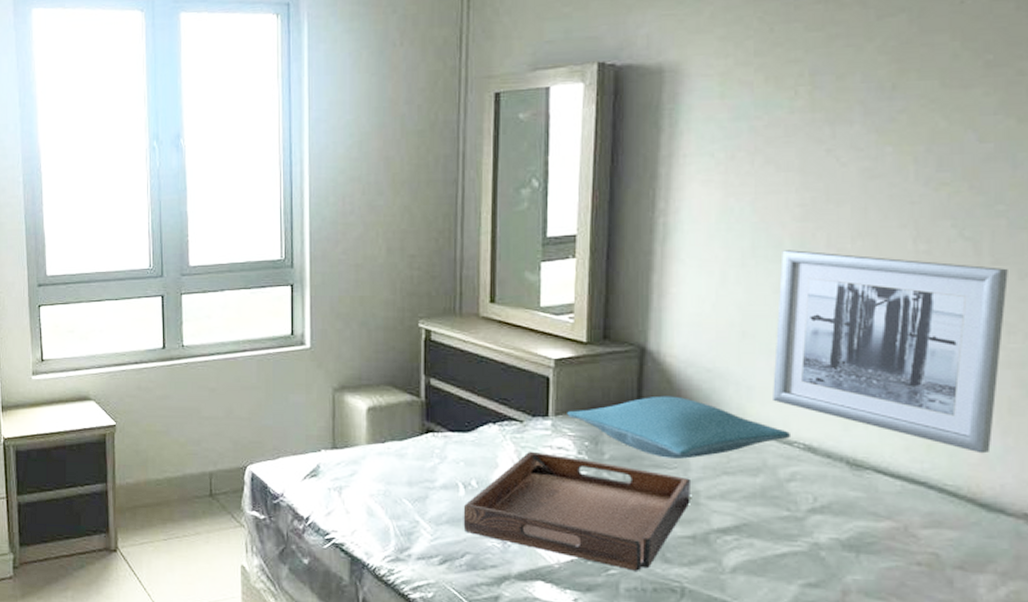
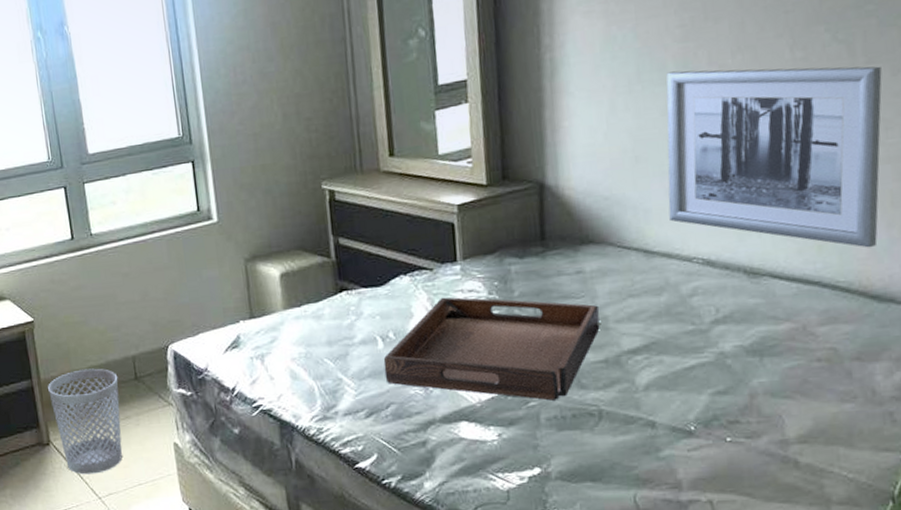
wastebasket: none [122,479,193,587] -> present [48,368,123,475]
pillow: present [567,395,792,459] -> none [474,227,691,289]

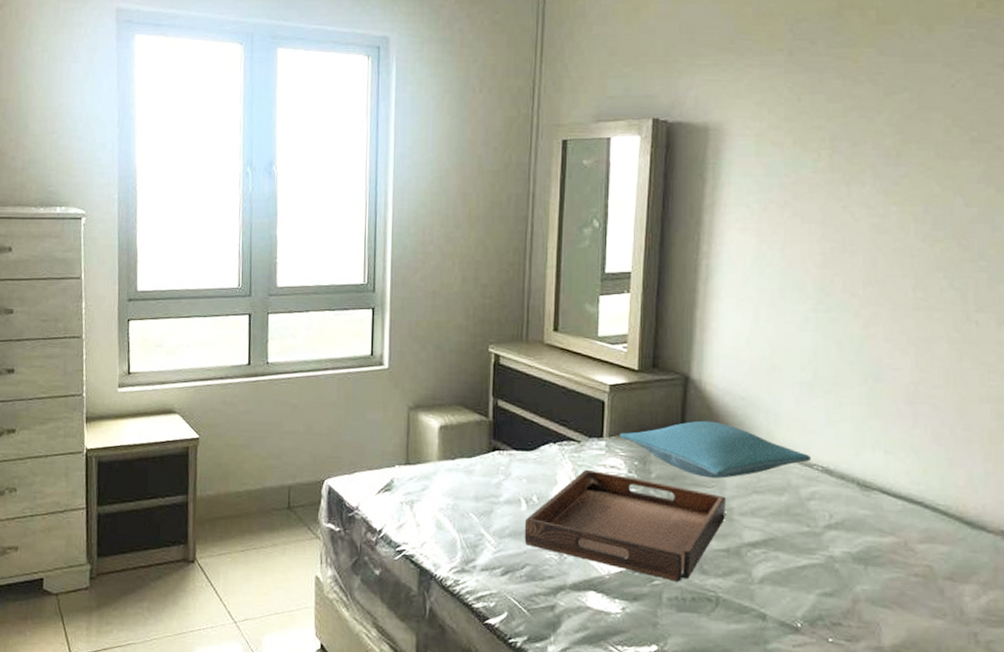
wastebasket: present [48,368,123,475] -> none [202,492,272,597]
pillow: none [474,227,691,289] -> present [620,420,812,479]
wall art: present [666,66,882,248] -> none [796,293,988,478]

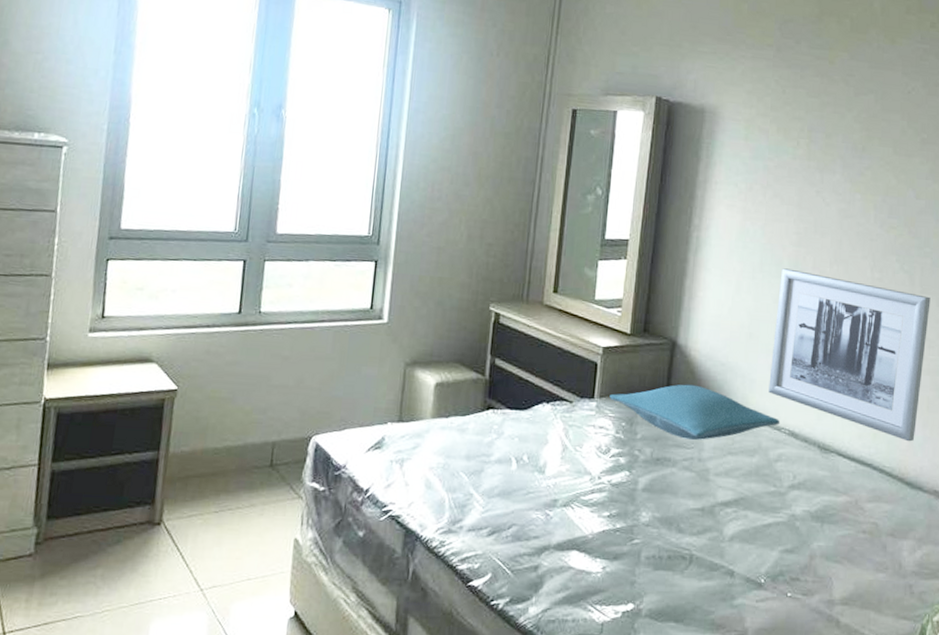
serving tray: present [524,469,725,582] -> none [512,429,703,540]
wall art: none [796,293,988,478] -> present [768,268,931,442]

